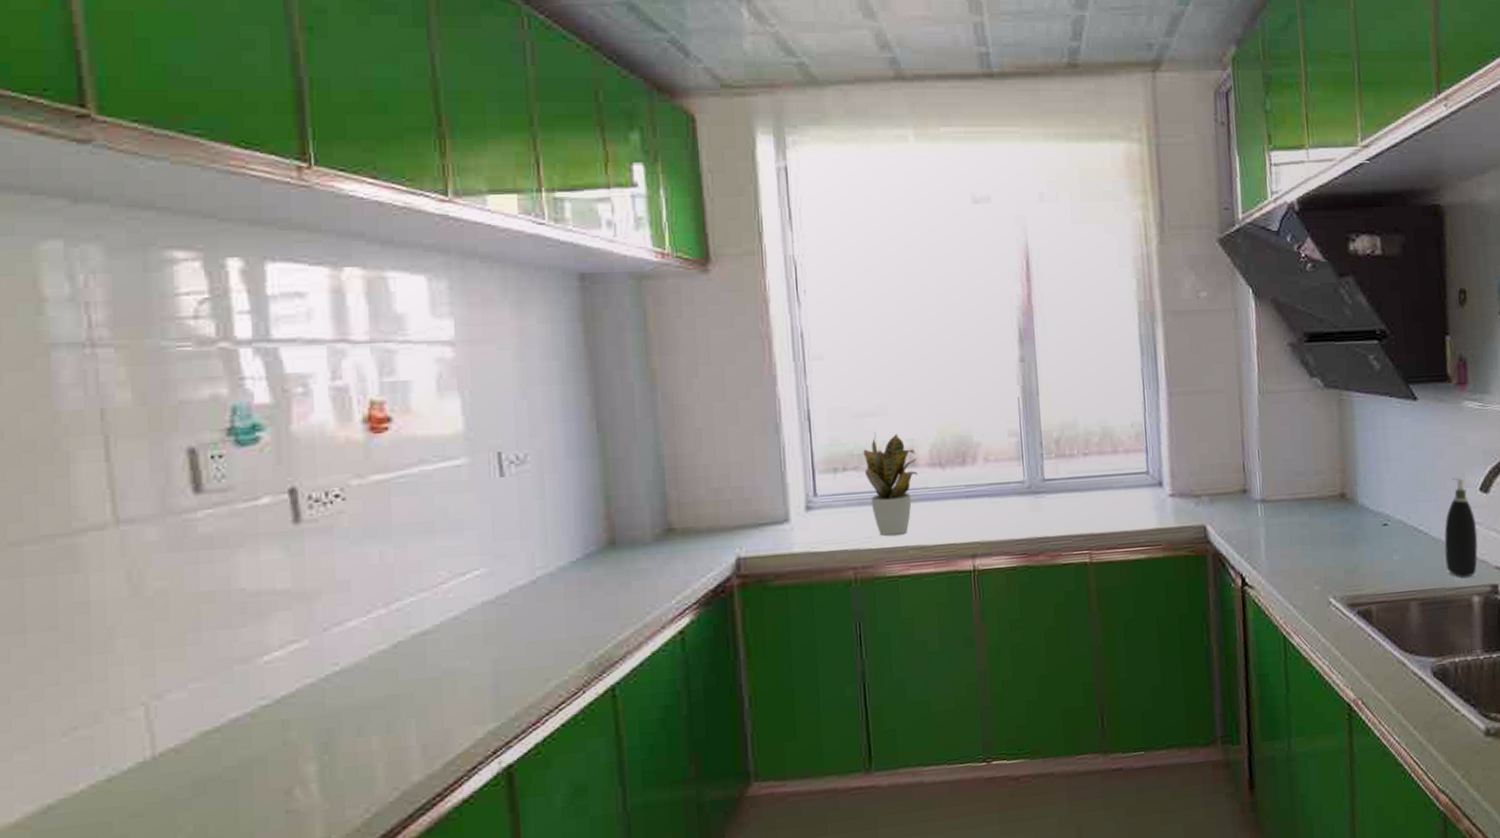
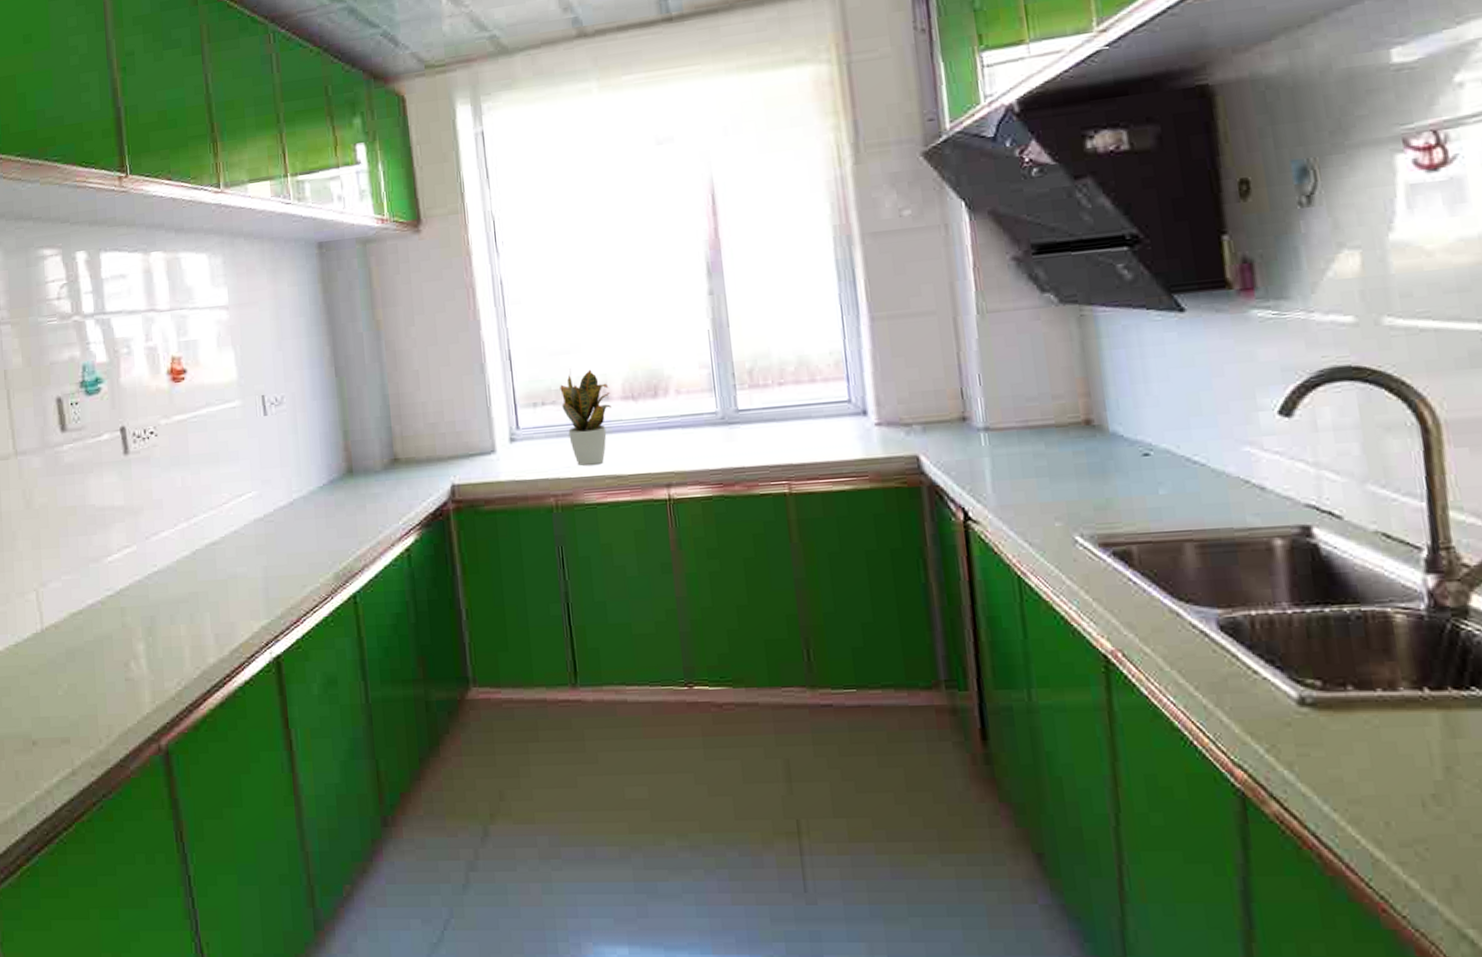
soap dispenser: present [1444,477,1478,577] -> none [1229,399,1279,516]

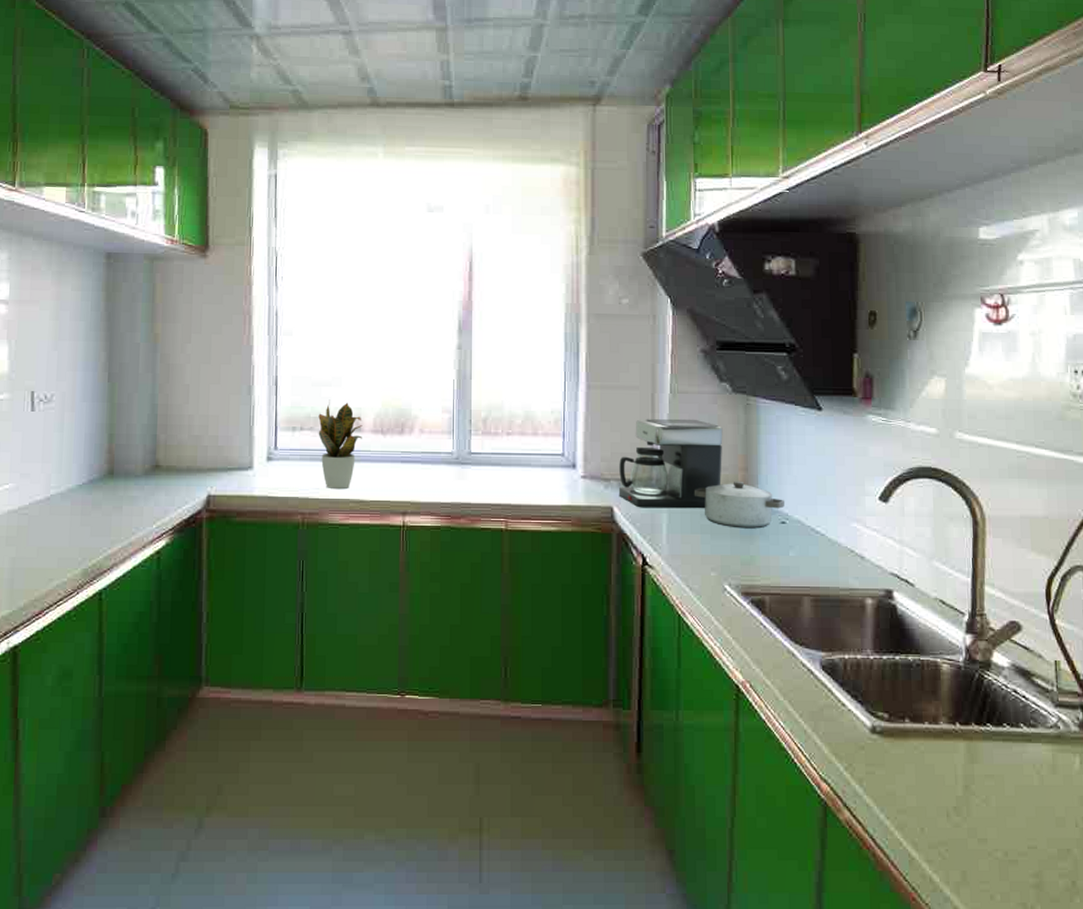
coffee maker: none [921,341,1057,454] -> present [618,418,723,509]
cooking pot: none [1021,409,1147,467] -> present [693,481,785,529]

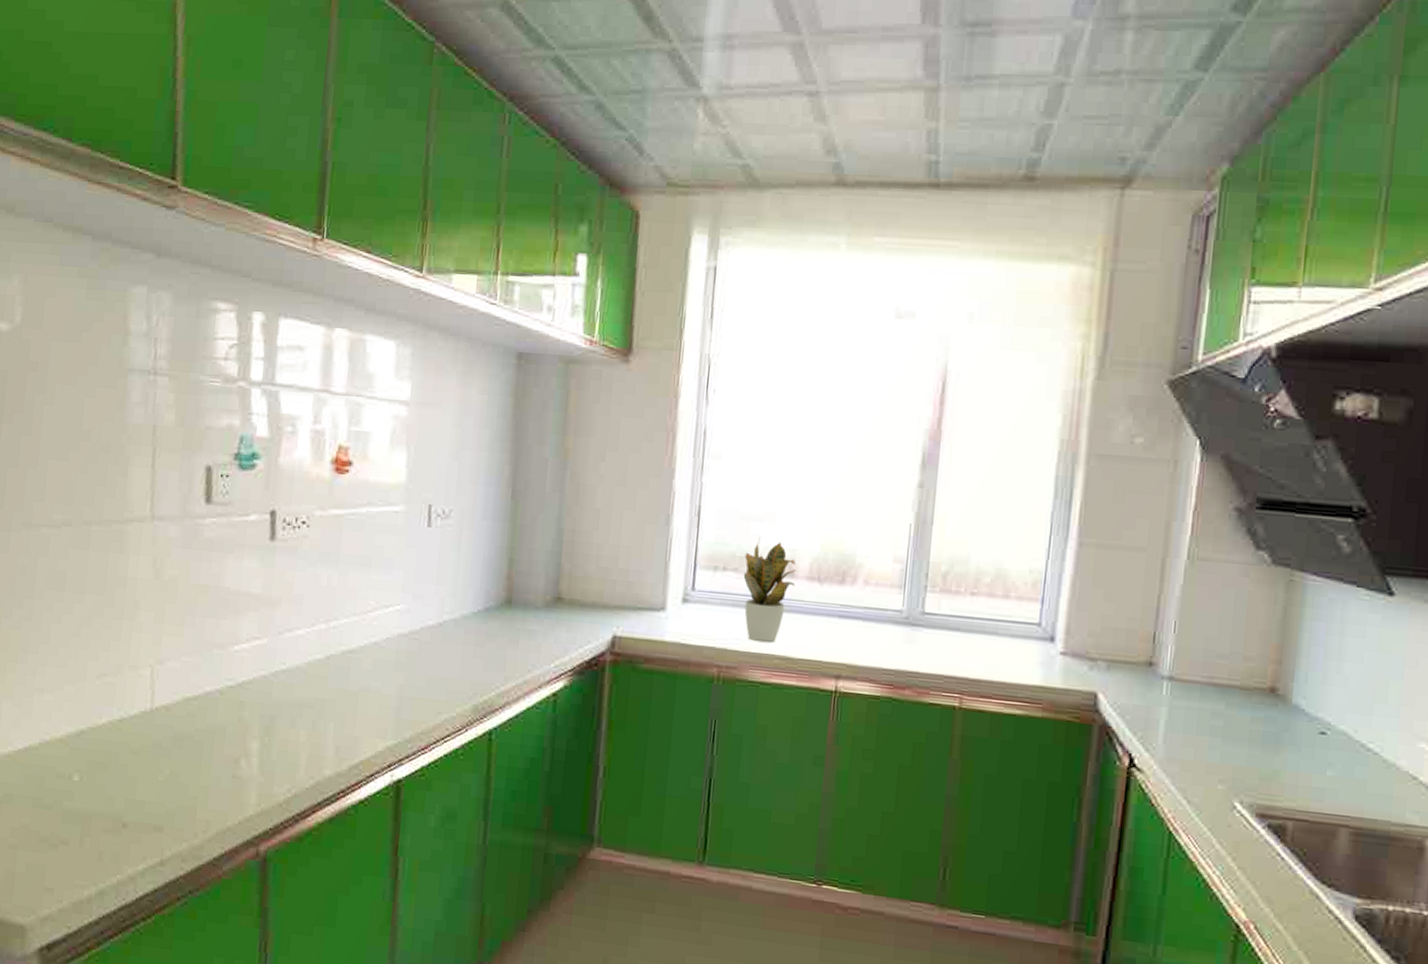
coffee maker: present [618,418,723,509] -> none [1106,588,1253,707]
cooking pot: present [693,481,785,529] -> none [1205,675,1329,738]

